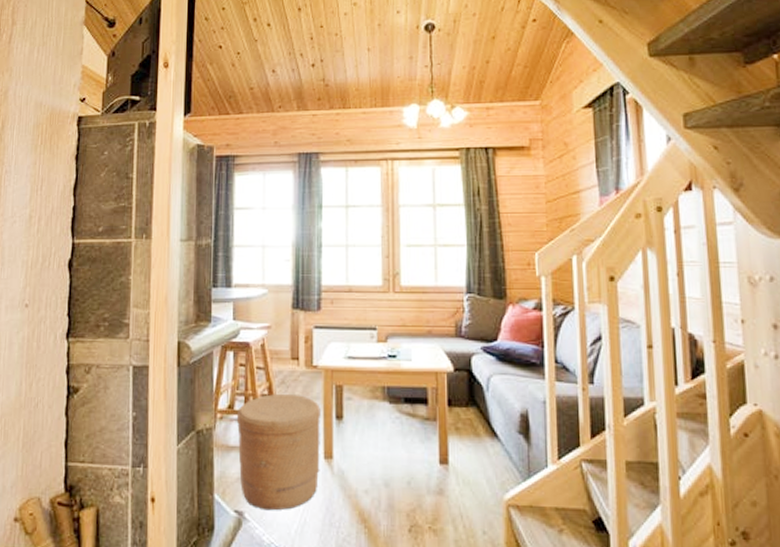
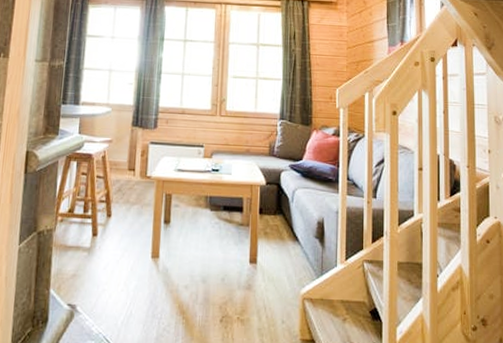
woven basket: present [236,393,320,511] -> none [75,200,151,304]

